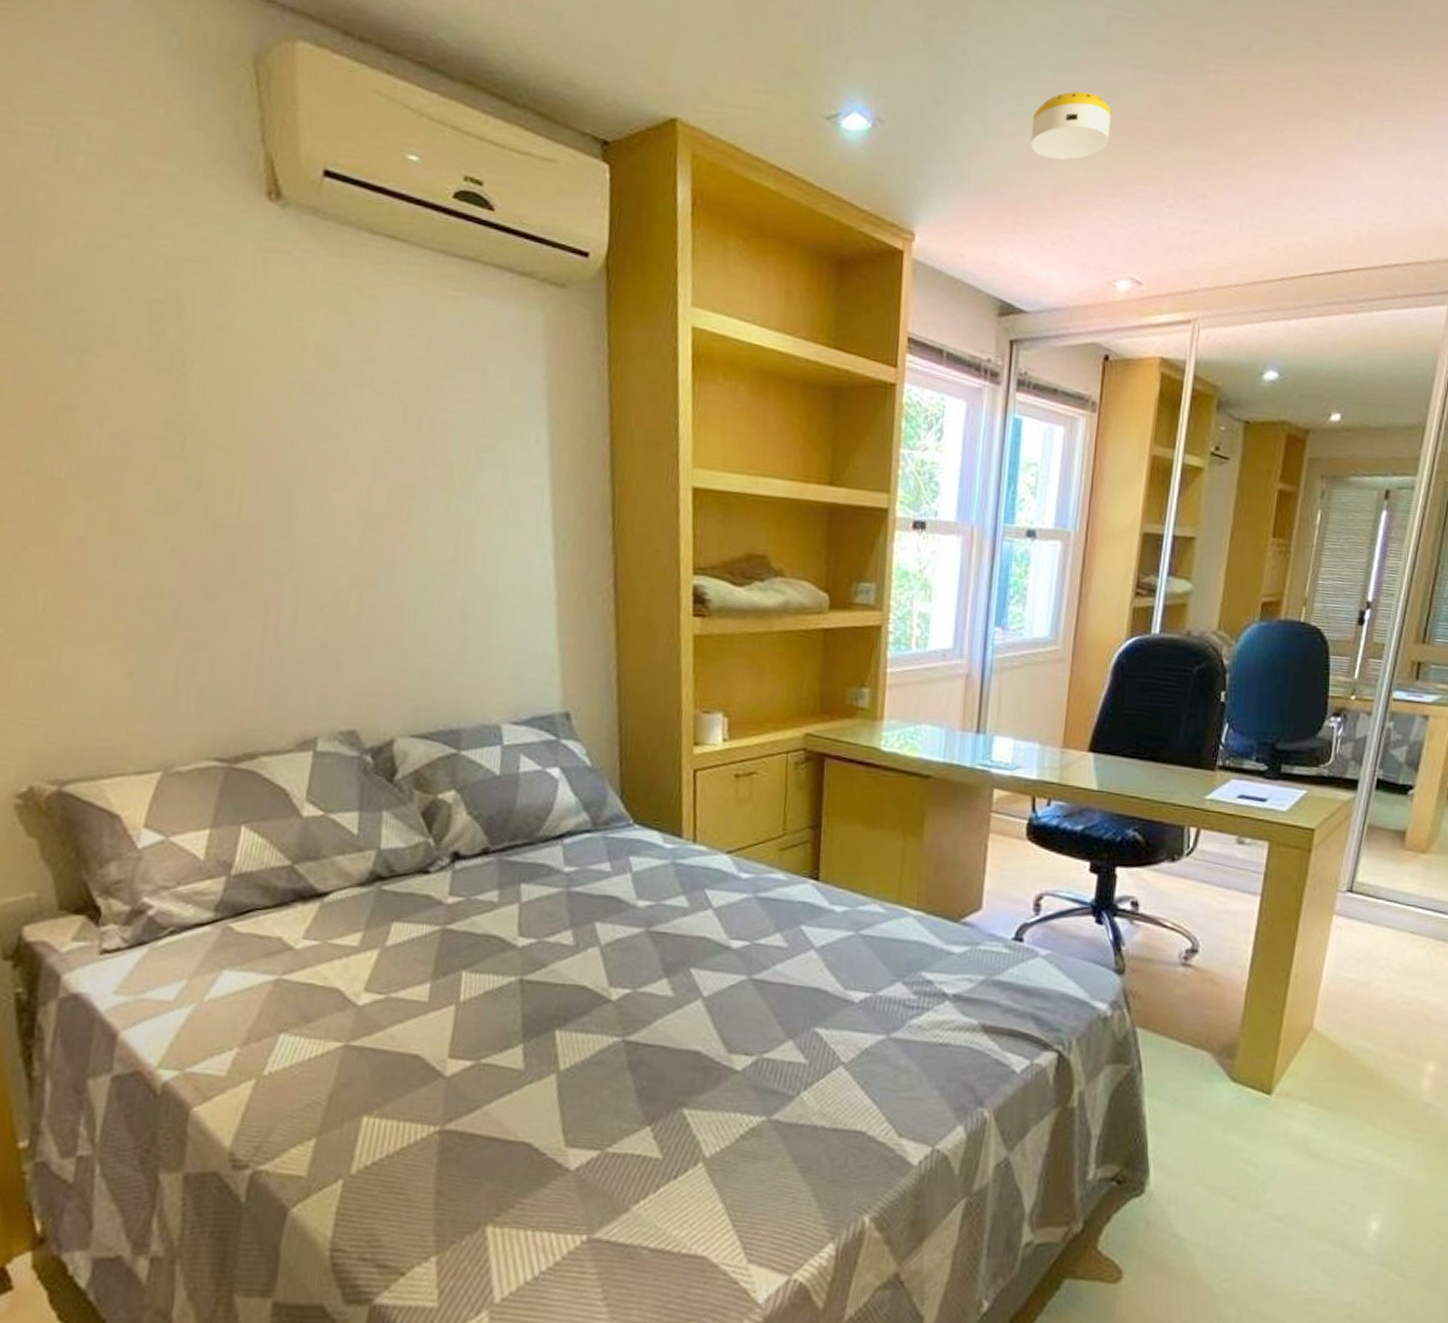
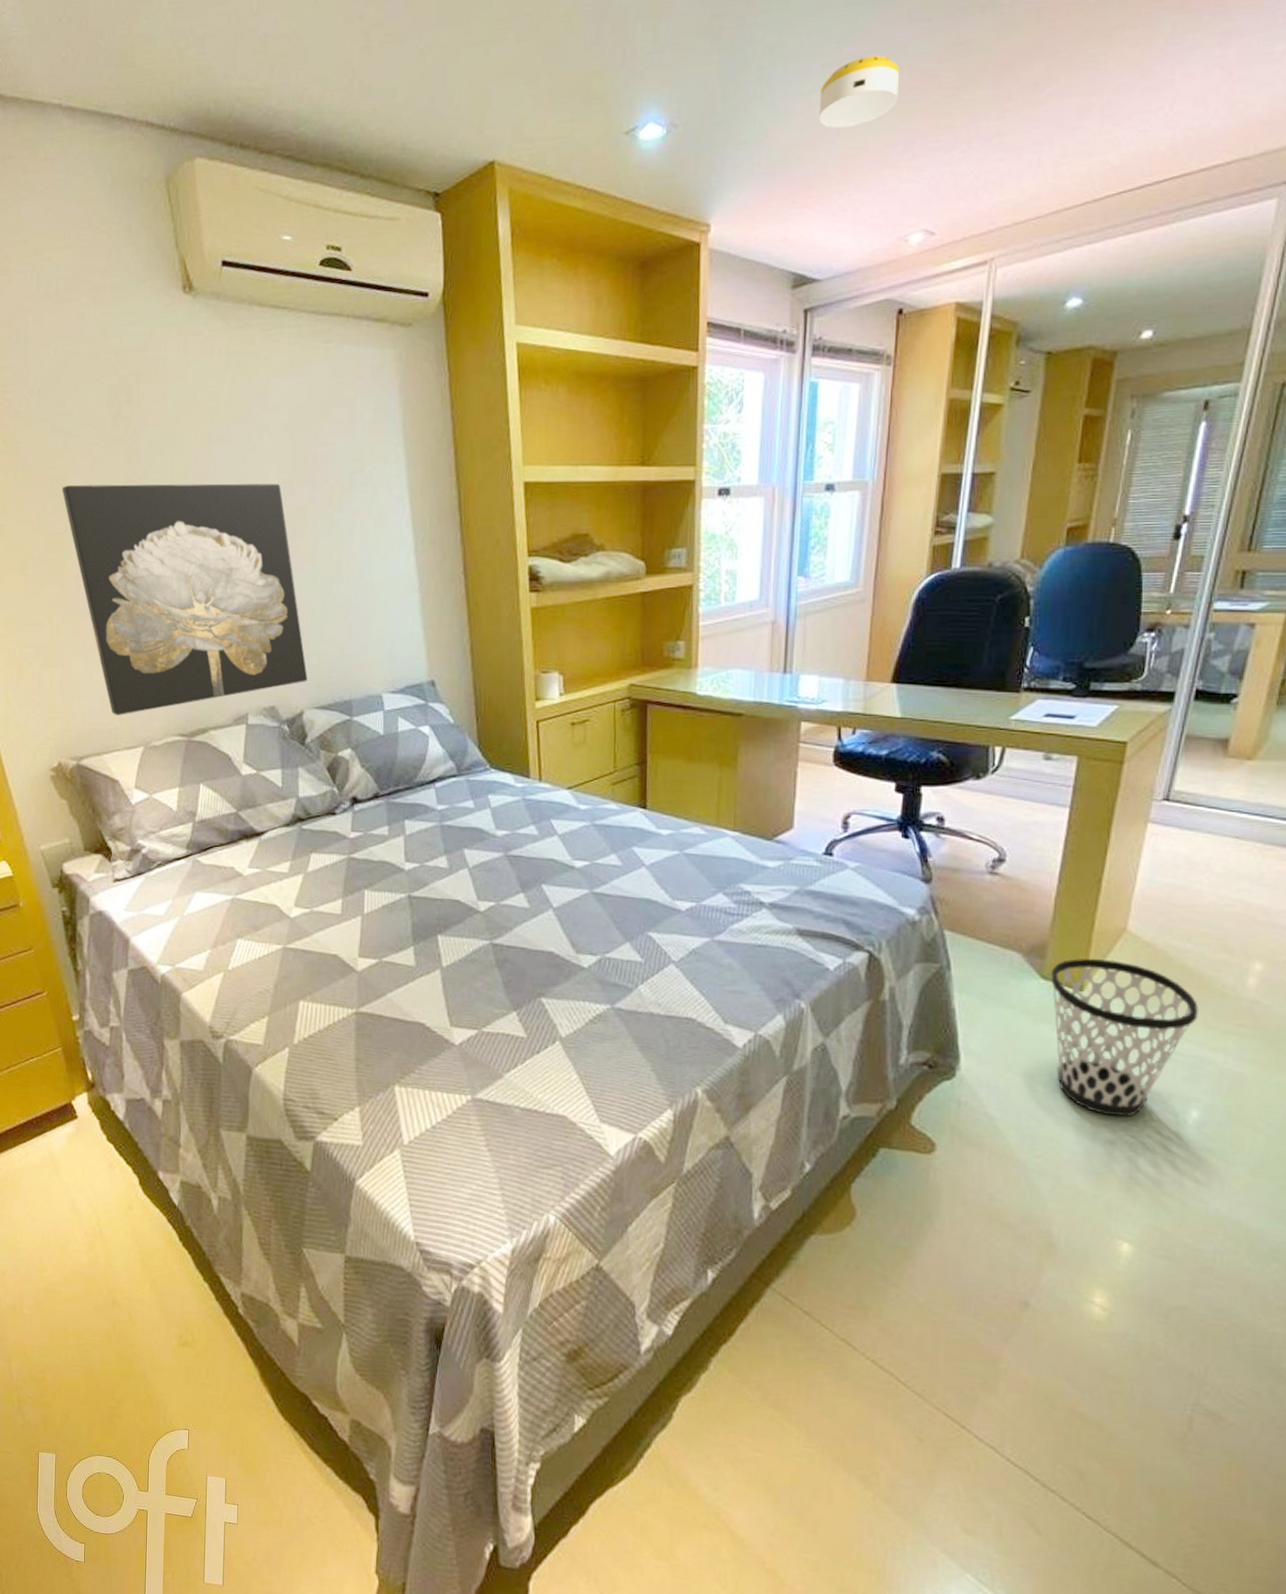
wall art: none [68,418,404,729] -> present [62,483,308,715]
wastebasket: none [1240,1058,1378,1232] -> present [1051,958,1198,1117]

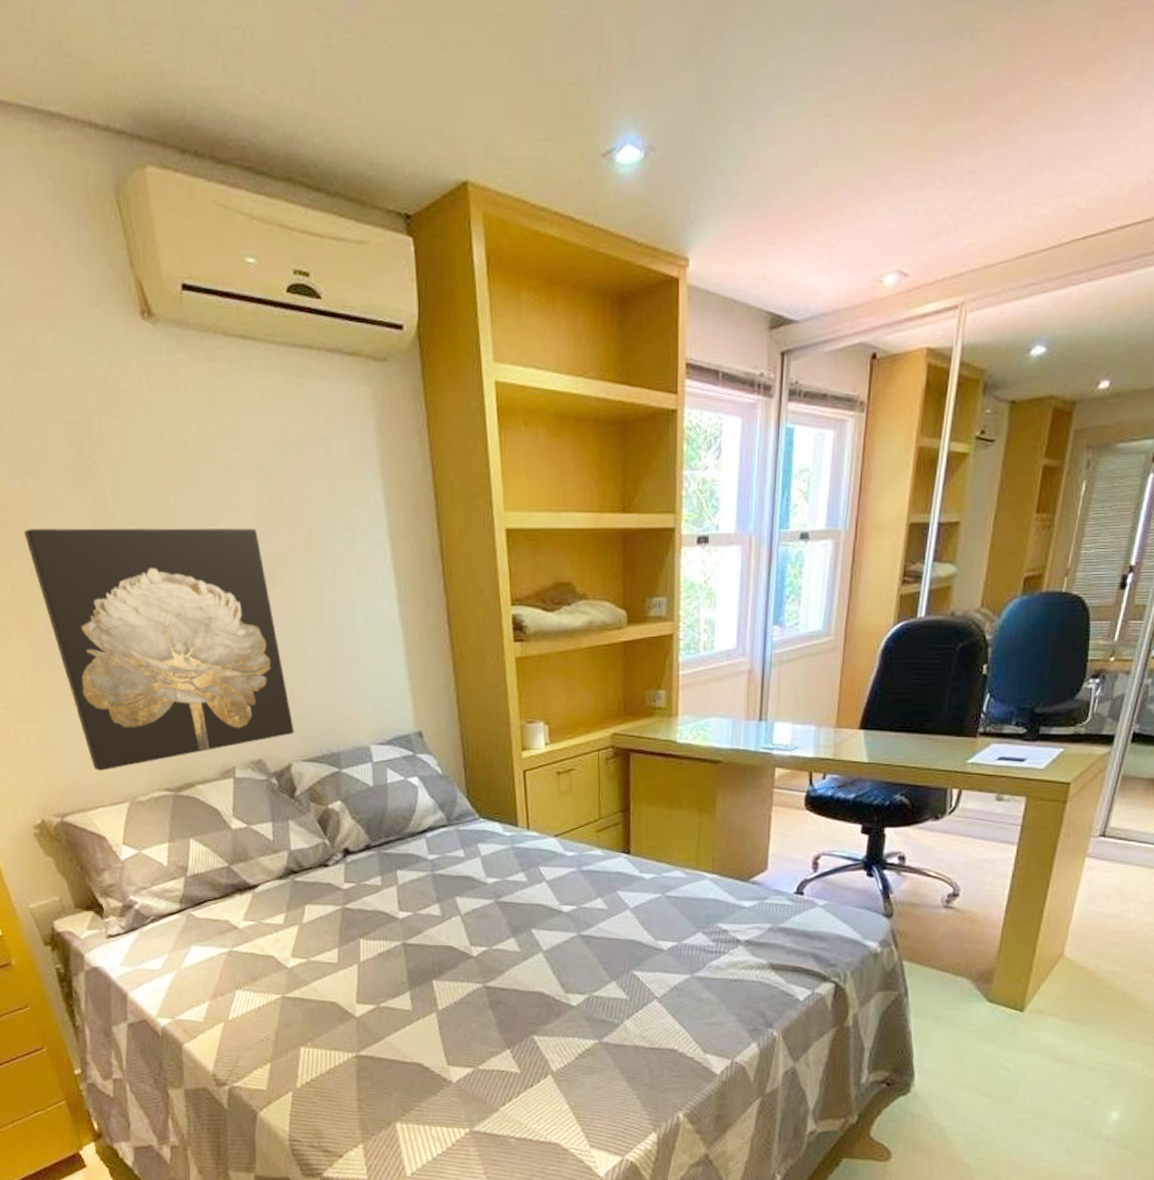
smoke detector: present [819,55,900,128] -> none [797,79,878,158]
wastebasket: present [1051,958,1198,1117] -> none [996,982,1122,1121]

